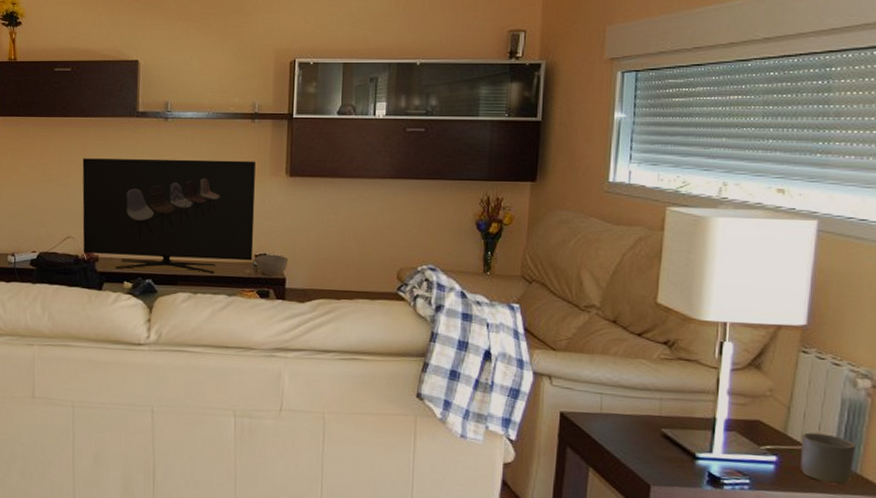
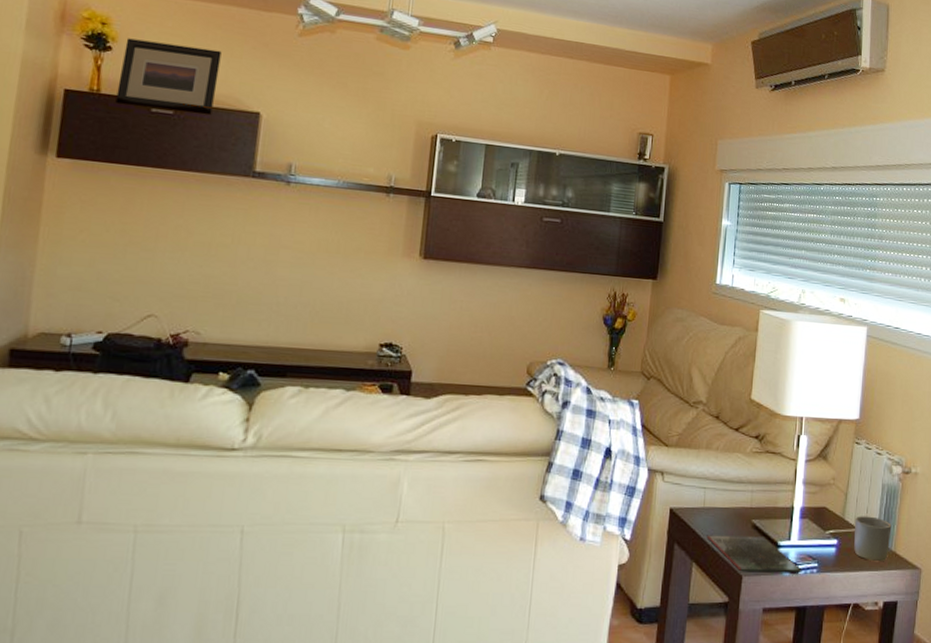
picture frame: none [28,11,104,68] -> present [115,38,222,116]
television: present [82,158,256,274] -> none [168,220,388,365]
bowl: present [255,254,289,276] -> none [380,343,417,369]
magazine: none [605,441,727,487] -> present [706,535,801,572]

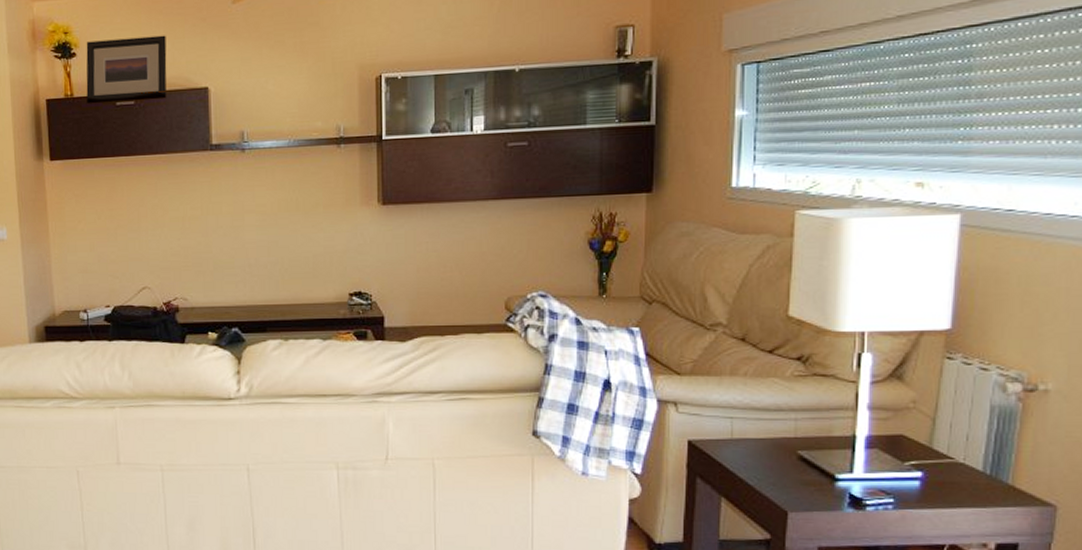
magazine: present [706,535,801,572] -> none [737,468,870,508]
mug: present [853,516,892,562] -> none [946,444,1007,498]

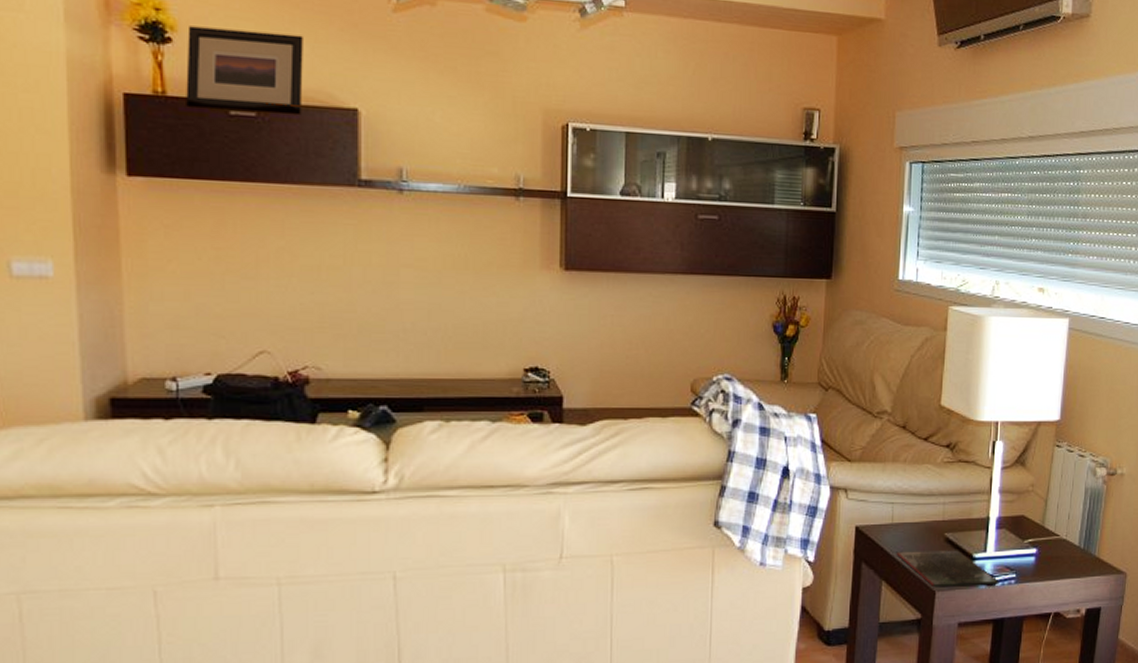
magazine: none [737,468,870,508] -> present [896,550,998,586]

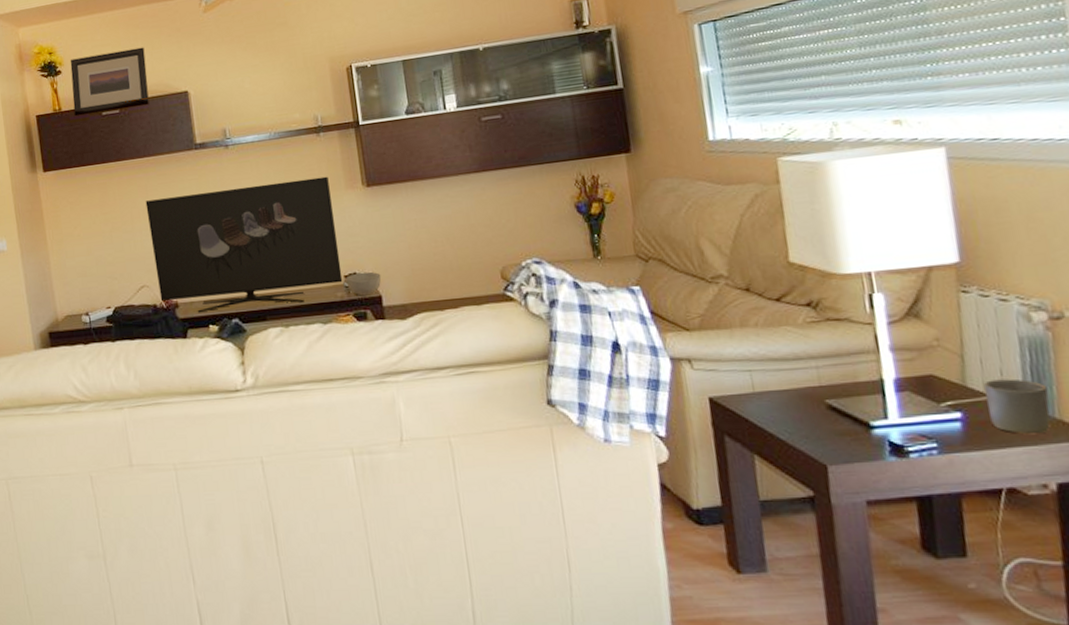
television: none [279,241,523,395] -> present [145,176,343,313]
bowl: none [525,367,566,395] -> present [345,271,382,296]
magazine: present [896,550,998,586] -> none [765,418,913,460]
mug: none [1054,522,1095,569] -> present [984,378,1050,435]

